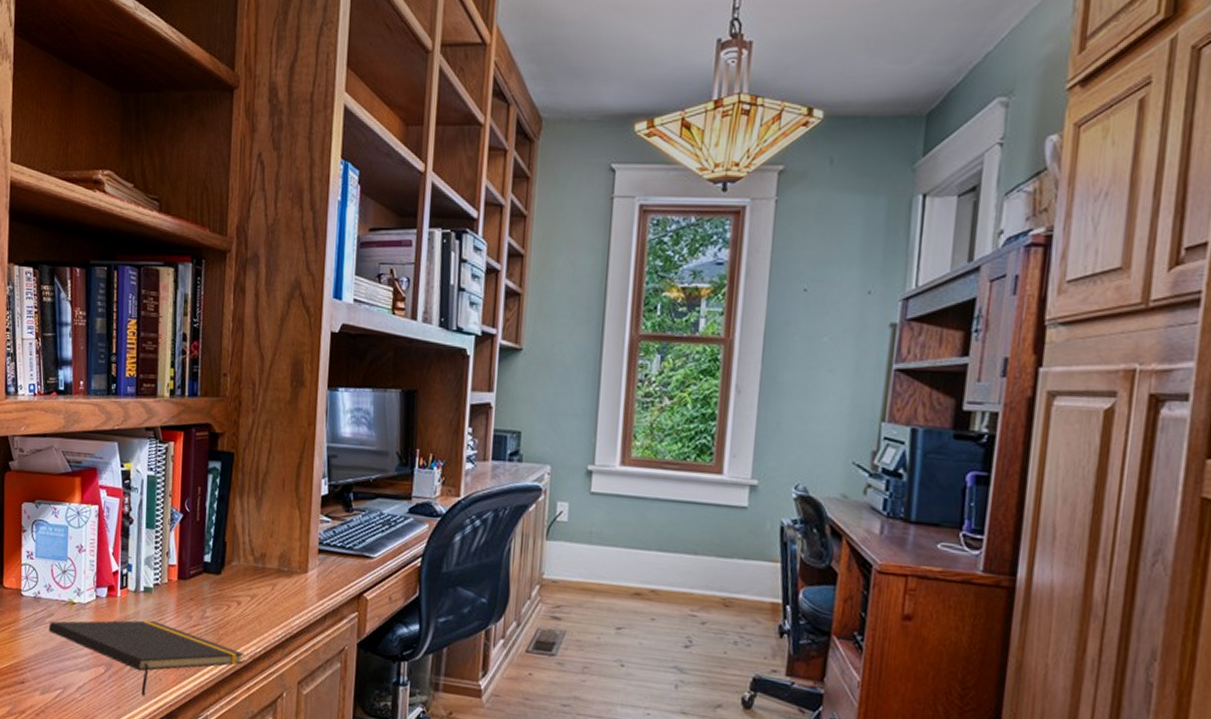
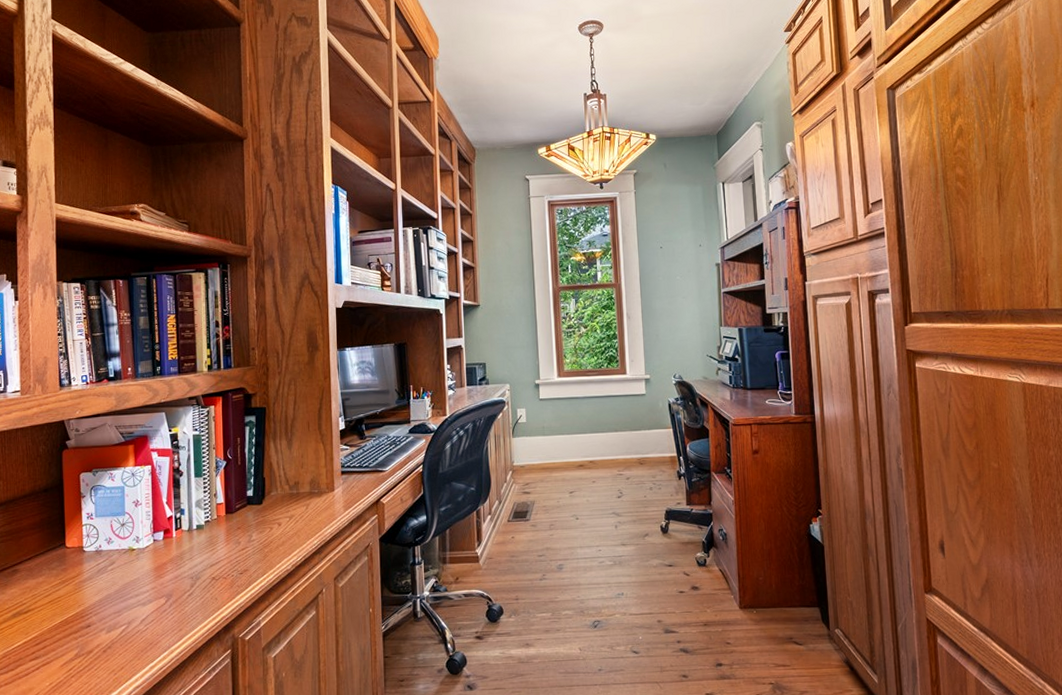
notepad: present [48,620,244,696] -> none [111,551,287,616]

